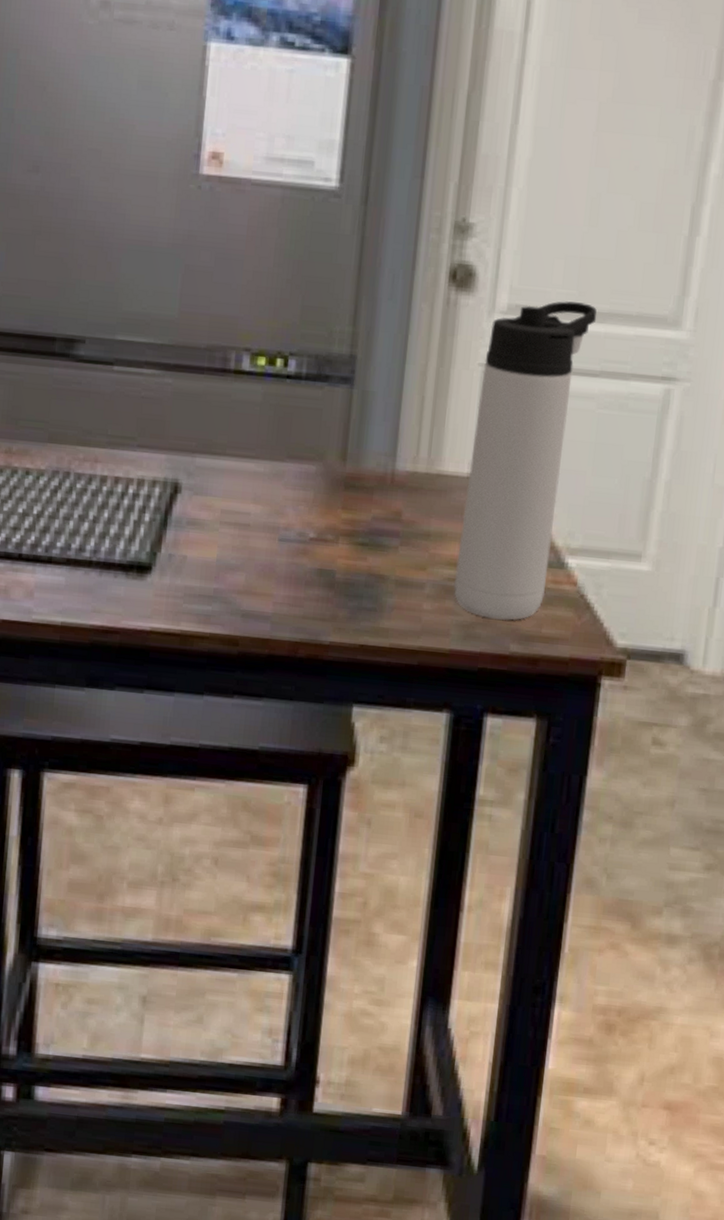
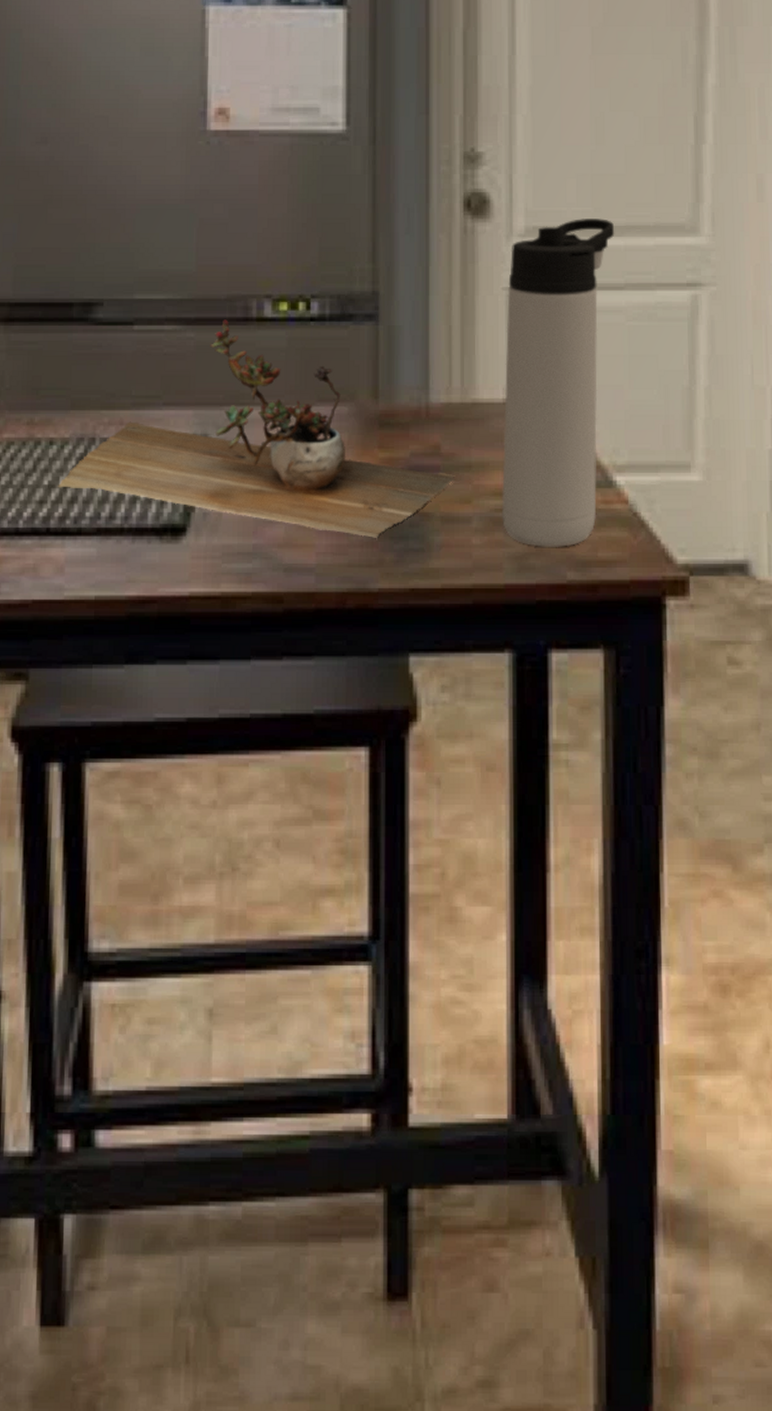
succulent plant: none [32,368,415,594] -> present [58,319,457,538]

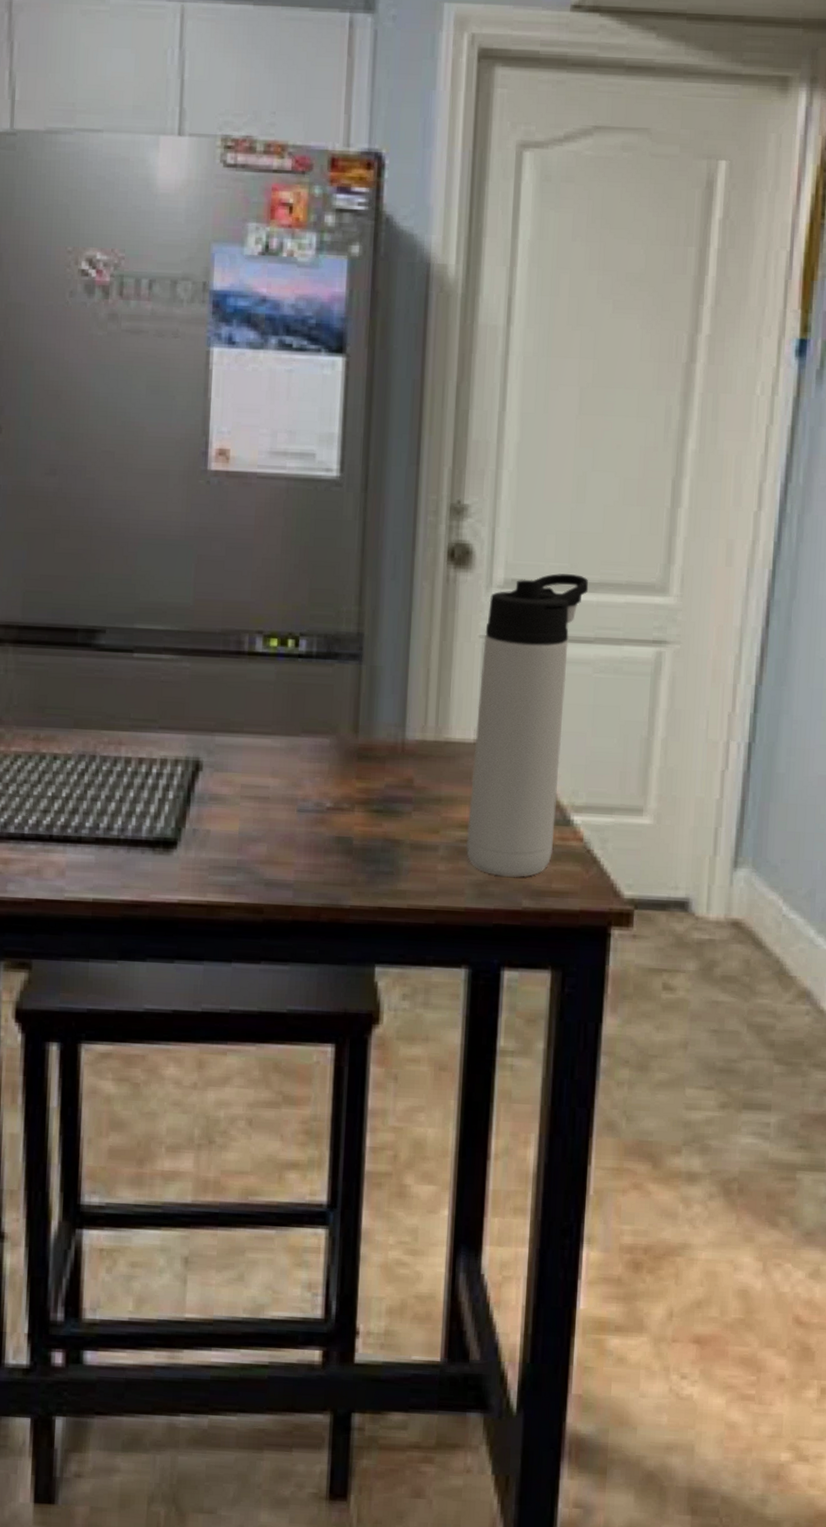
succulent plant: present [58,319,457,538] -> none [61,652,427,860]

